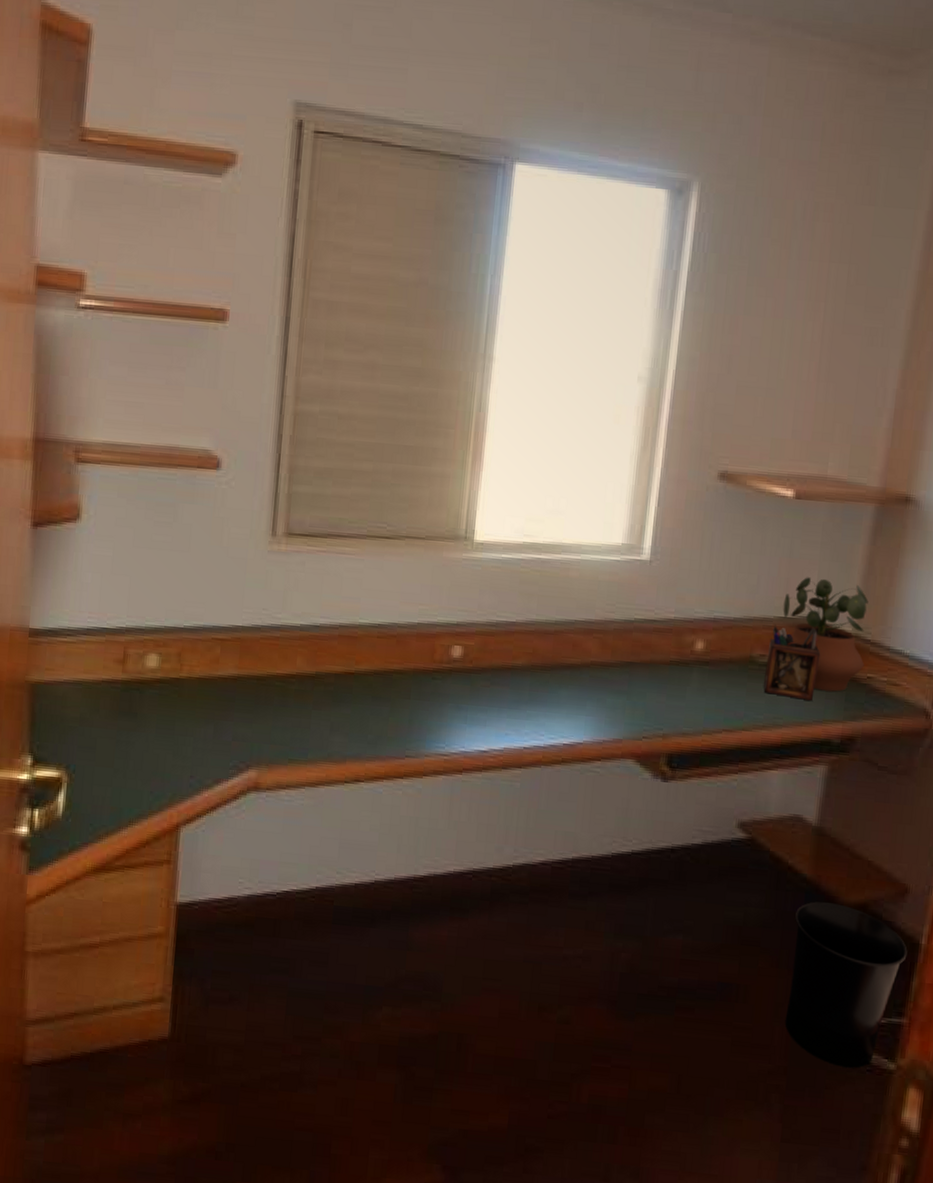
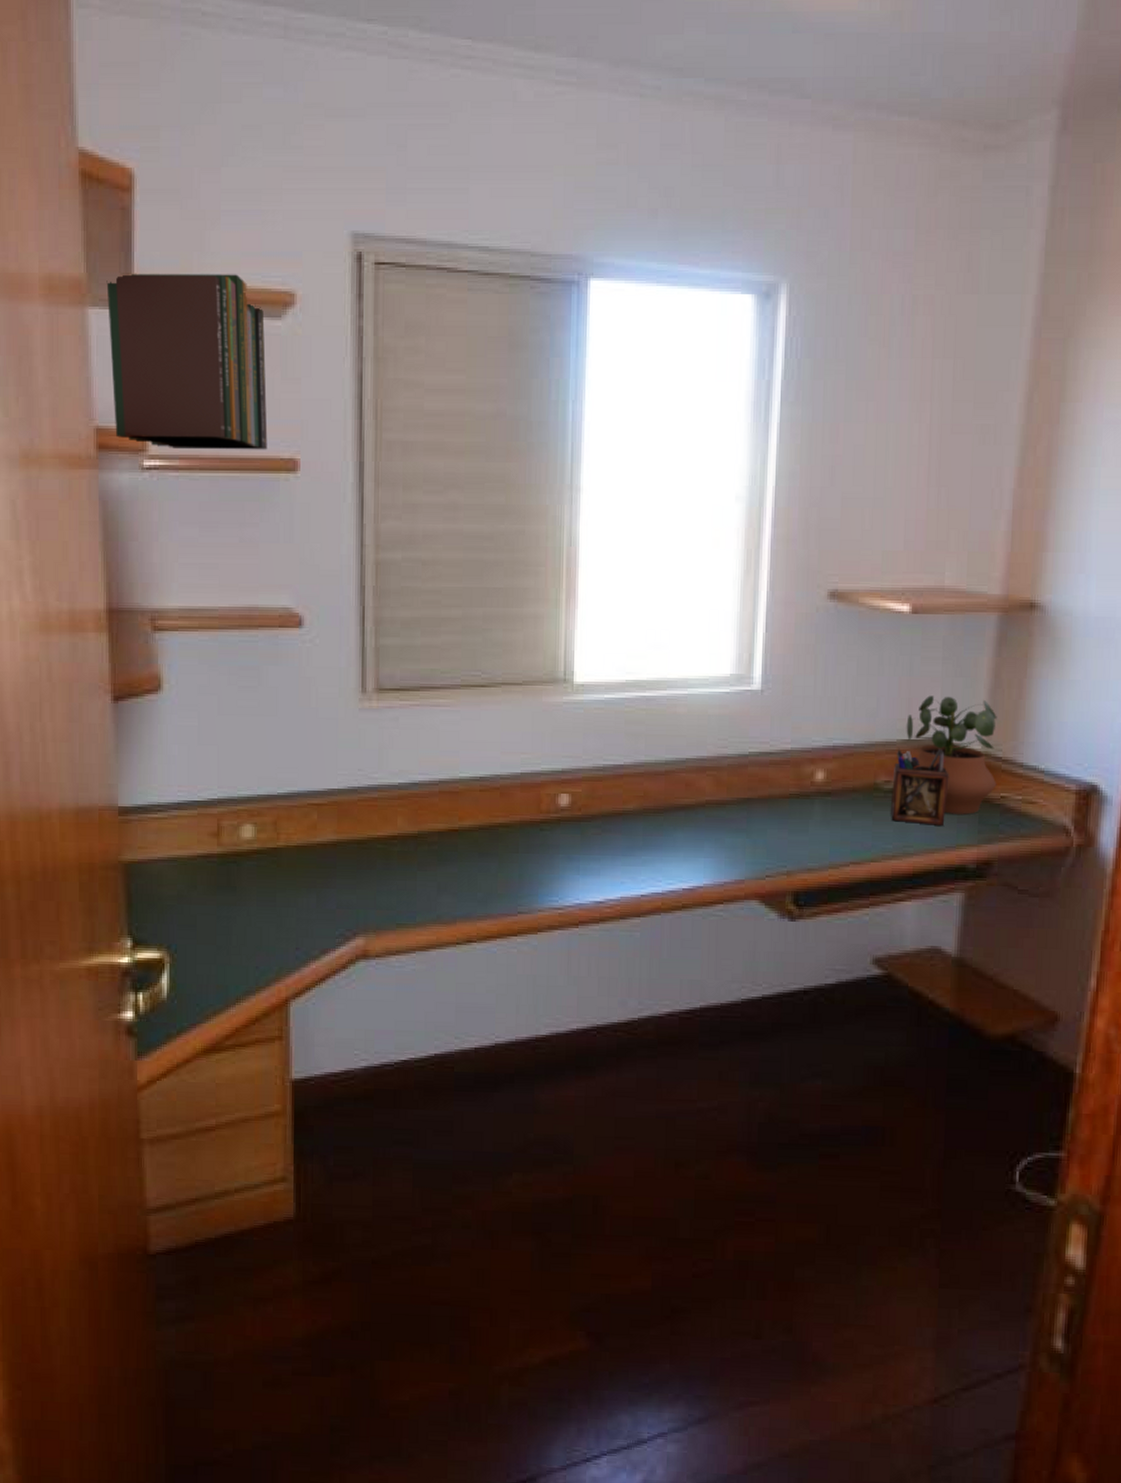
books: none [55,122,206,299] -> present [106,274,268,450]
waste bin: present [785,901,907,1068] -> none [935,1036,1061,1207]

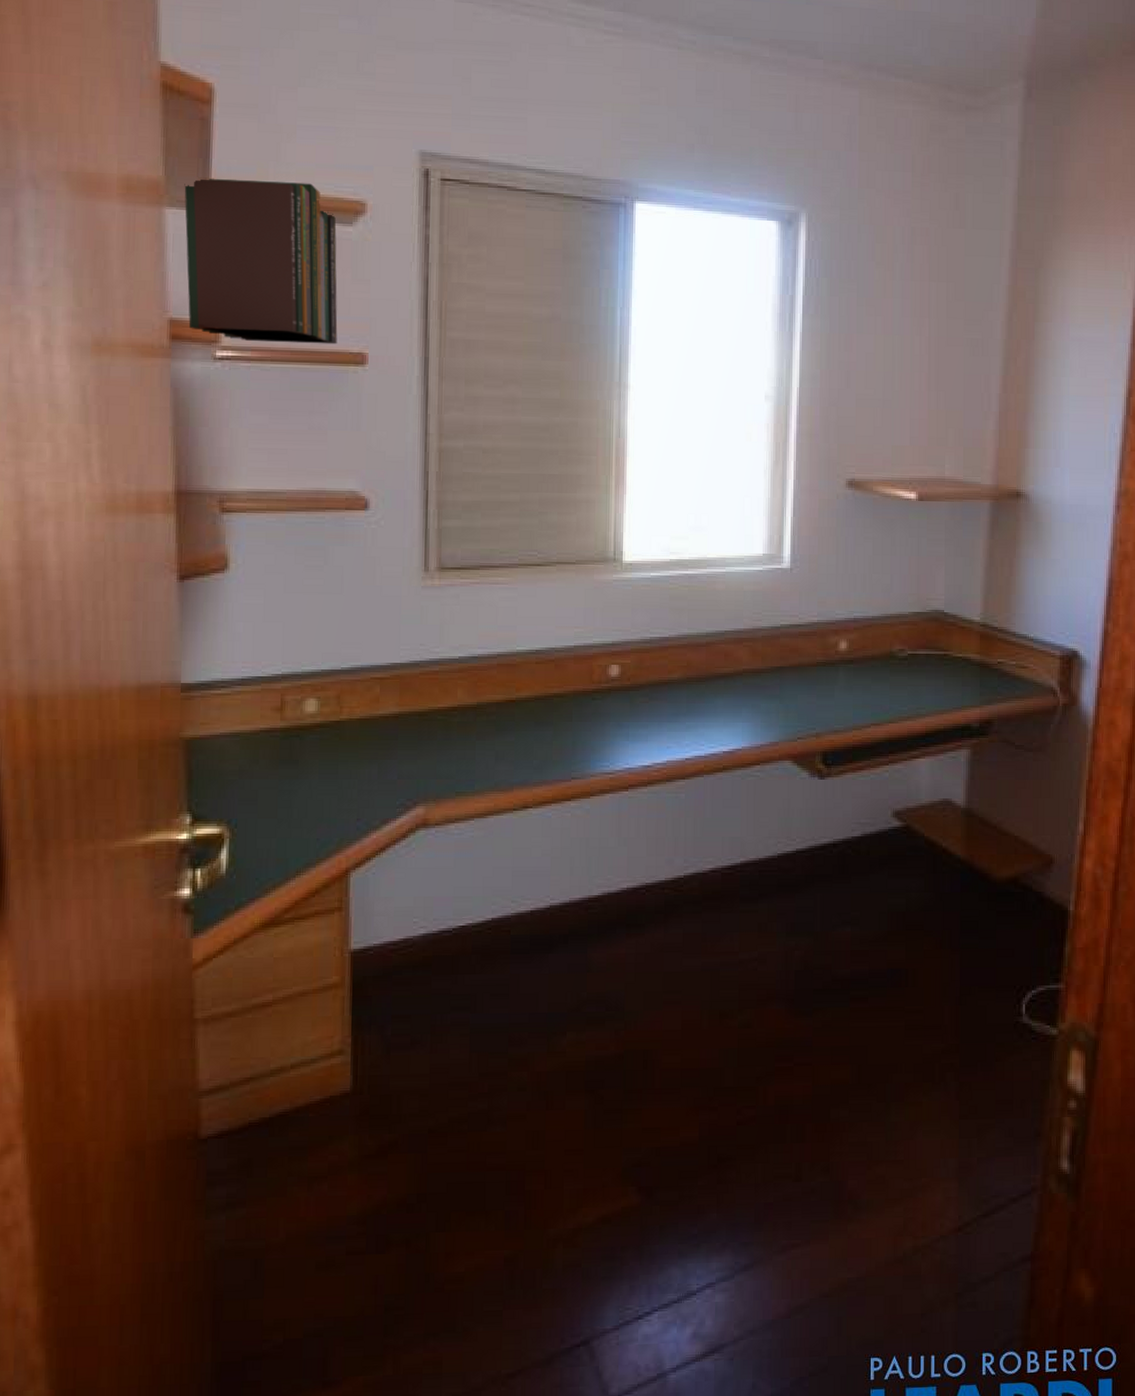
desk organizer: present [890,748,949,826] -> none [904,620,954,689]
potted plant: present [906,695,997,815] -> none [916,573,994,679]

